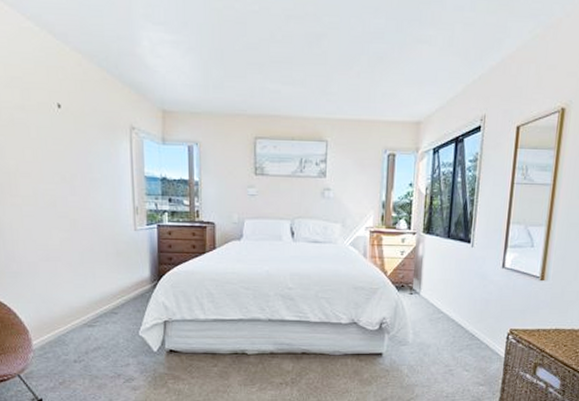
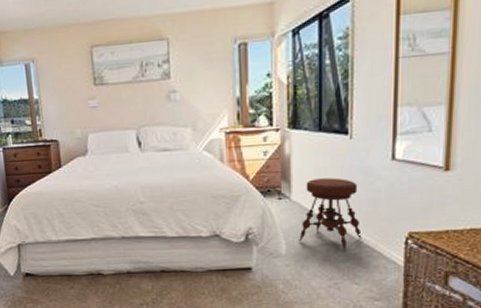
stool: none [424,279,475,343] -> present [299,178,362,251]

